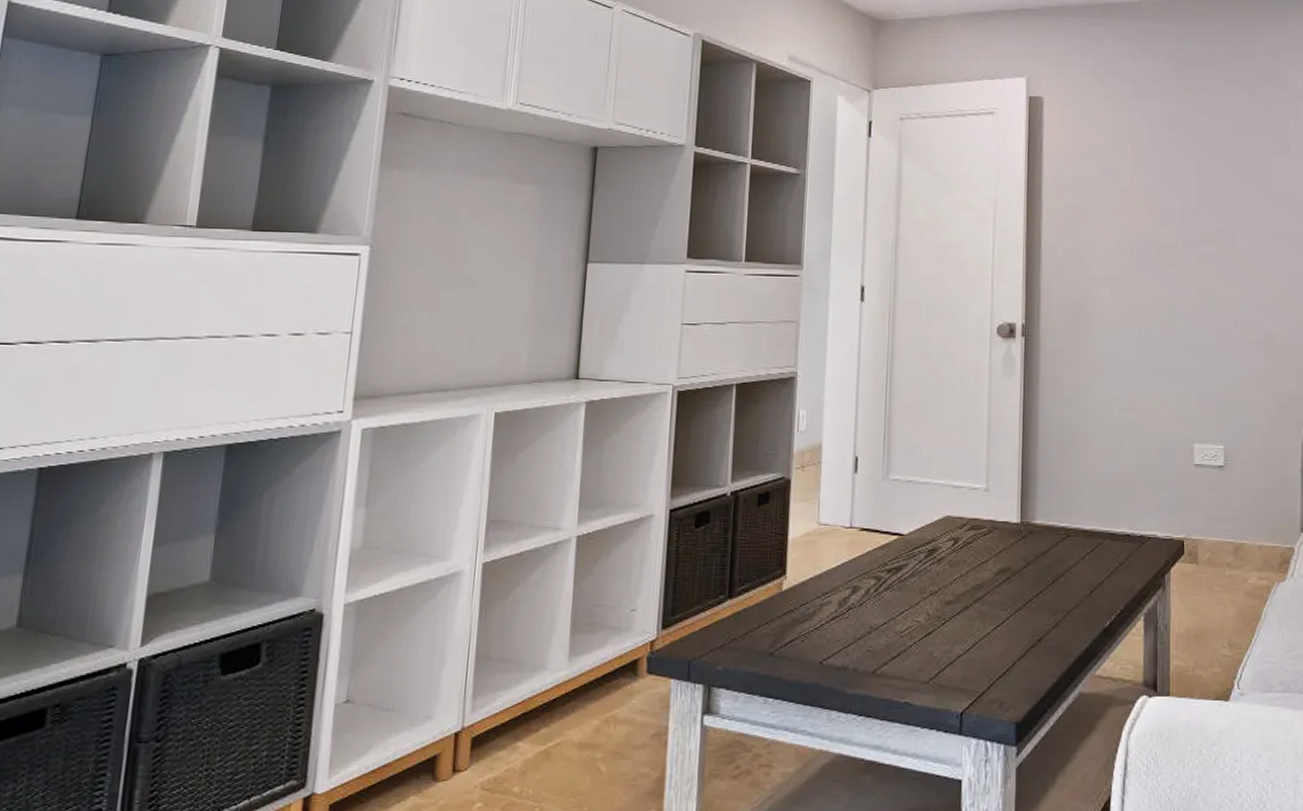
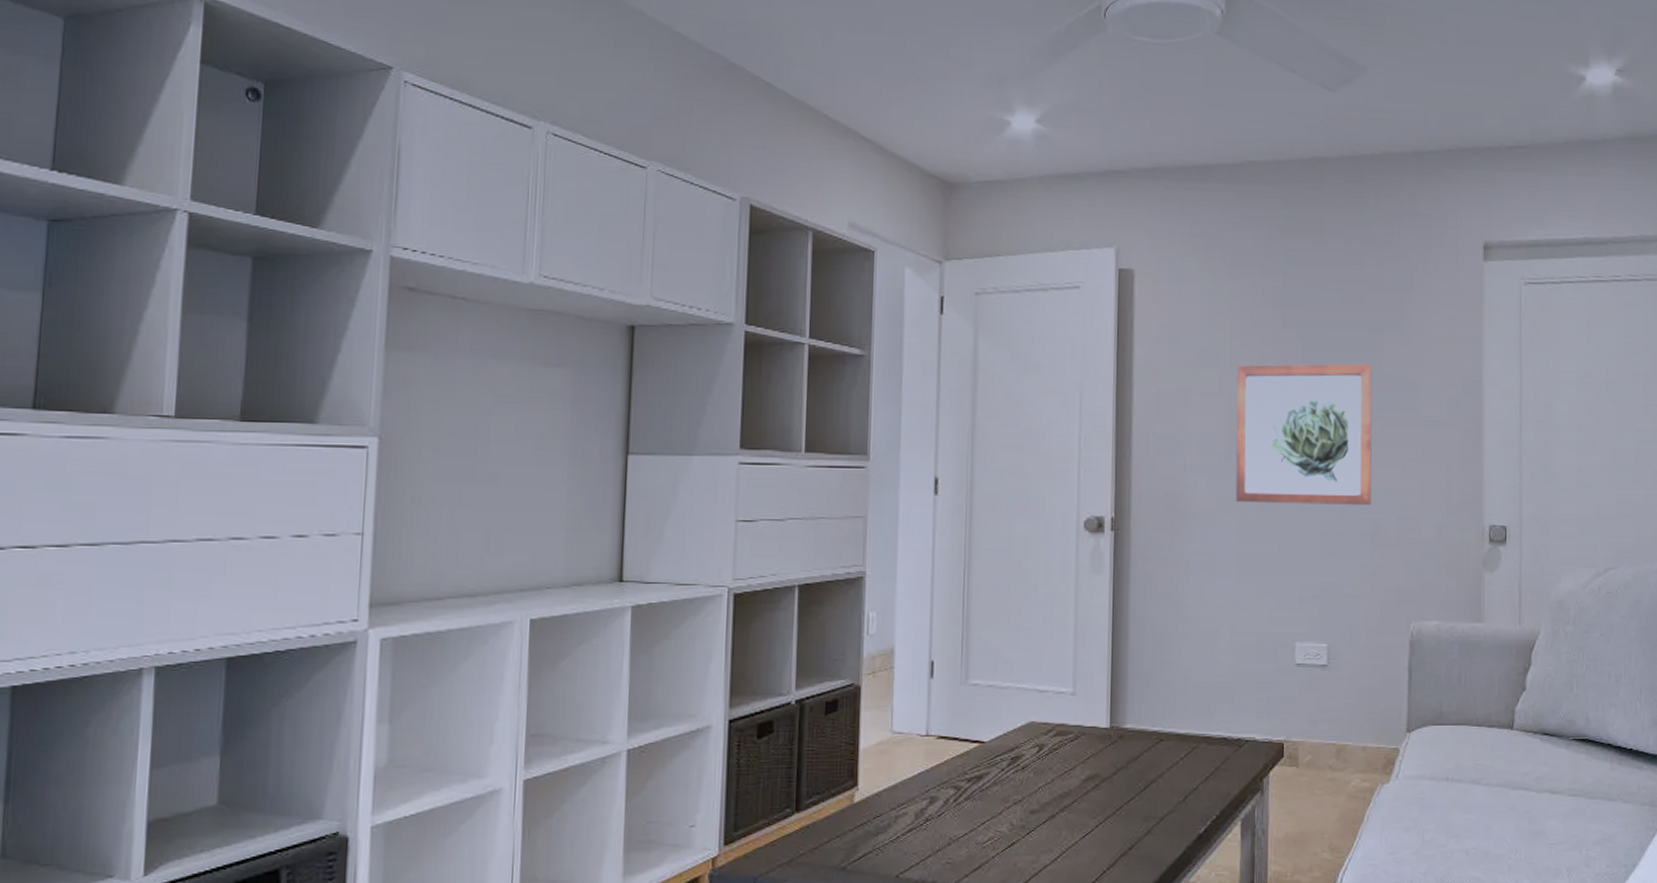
wall art: none [1136,183,1263,315] -> present [1235,363,1372,505]

